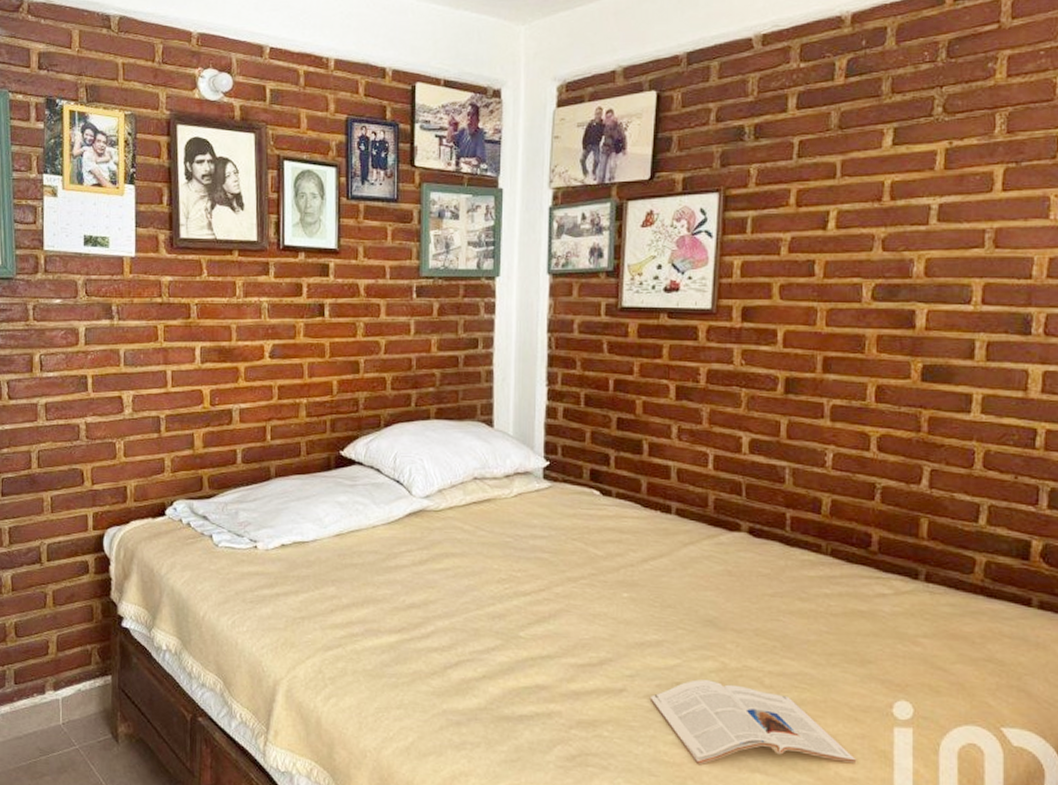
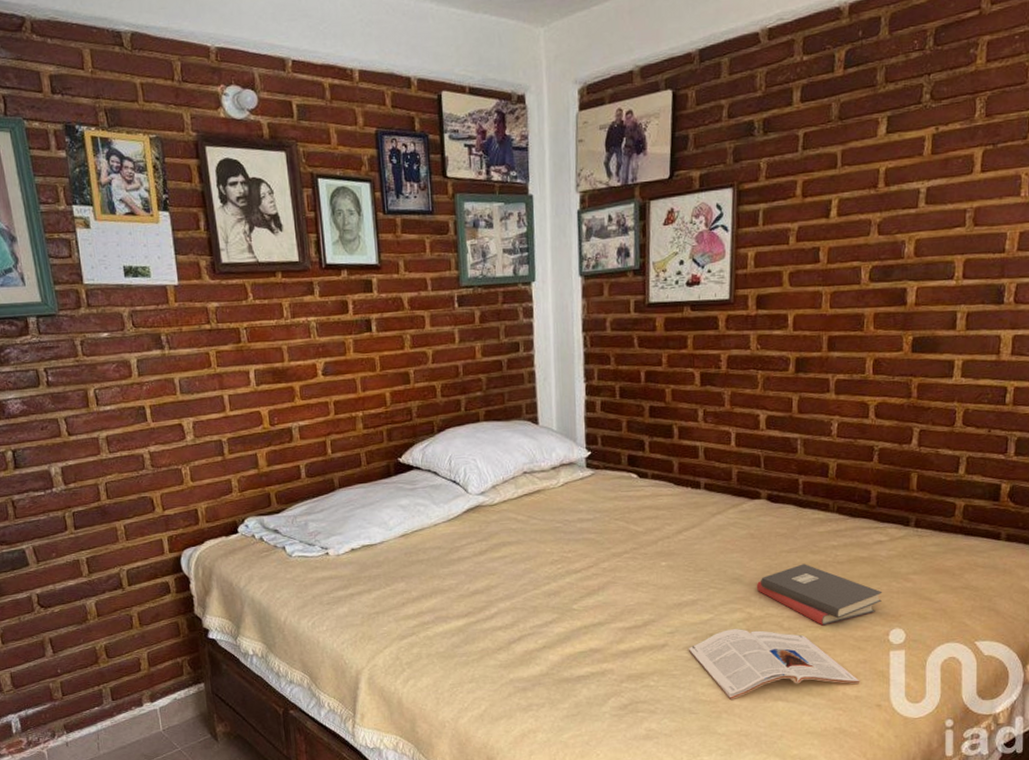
hardback book: none [732,611,886,688] -> present [756,563,883,626]

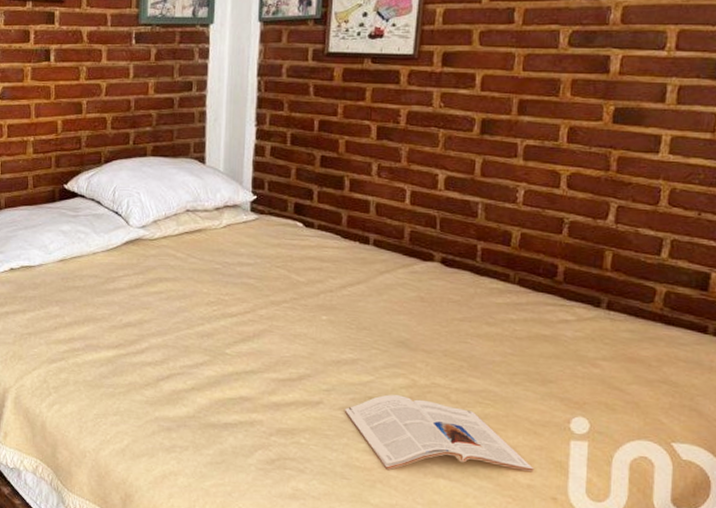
hardback book: present [756,563,883,626] -> none [423,335,566,404]

